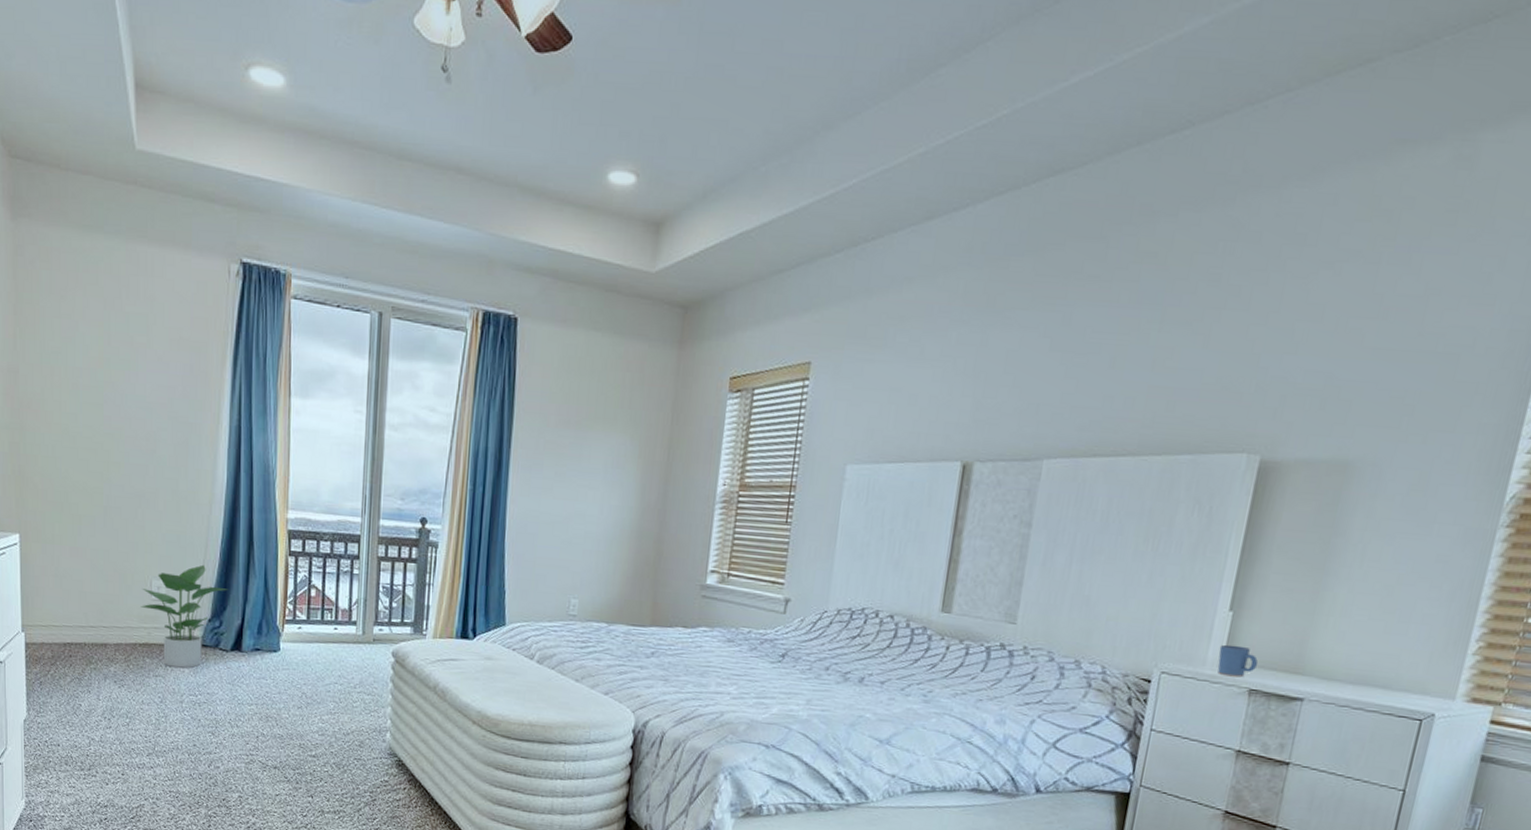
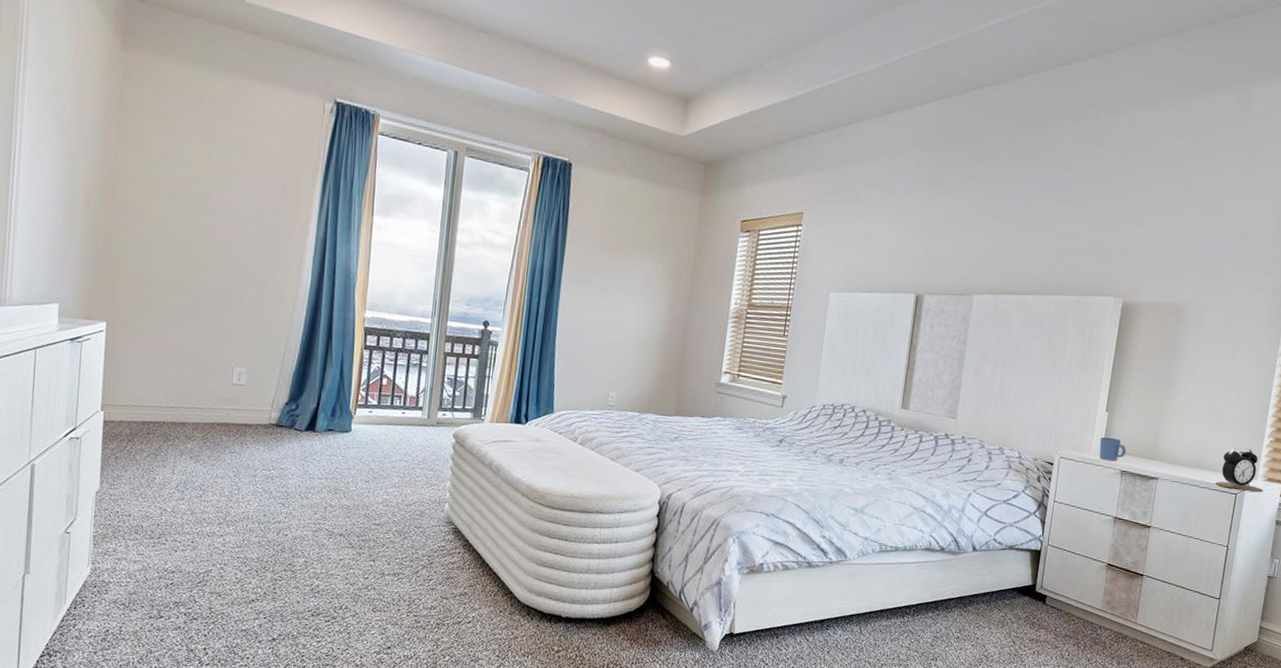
potted plant: present [140,564,228,669] -> none [221,354,306,446]
alarm clock: none [1389,655,1464,718] -> present [1215,447,1264,493]

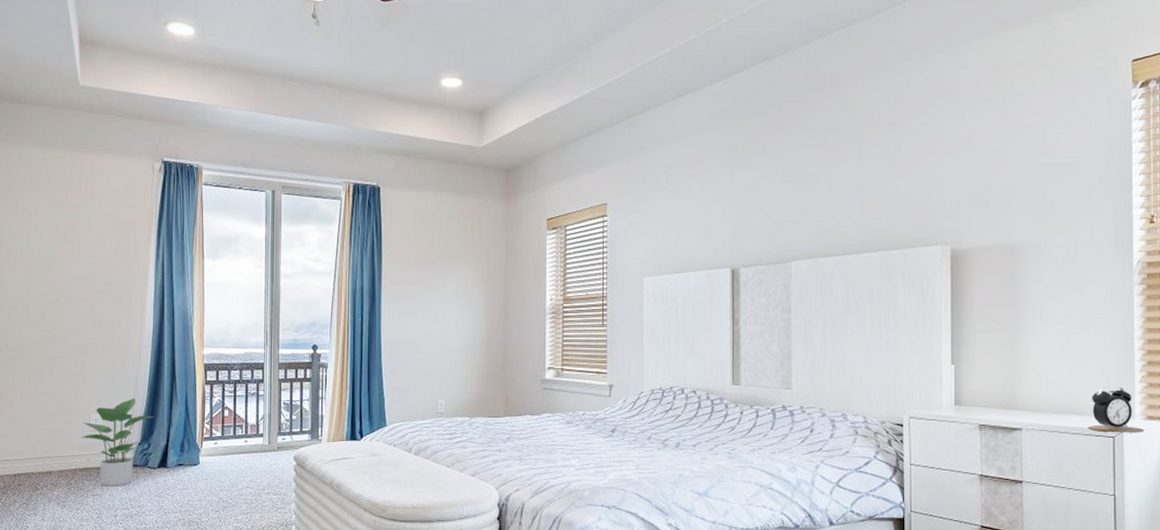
potted plant: none [221,354,306,446] -> present [81,398,155,487]
mug: present [1099,437,1127,462] -> none [950,391,982,416]

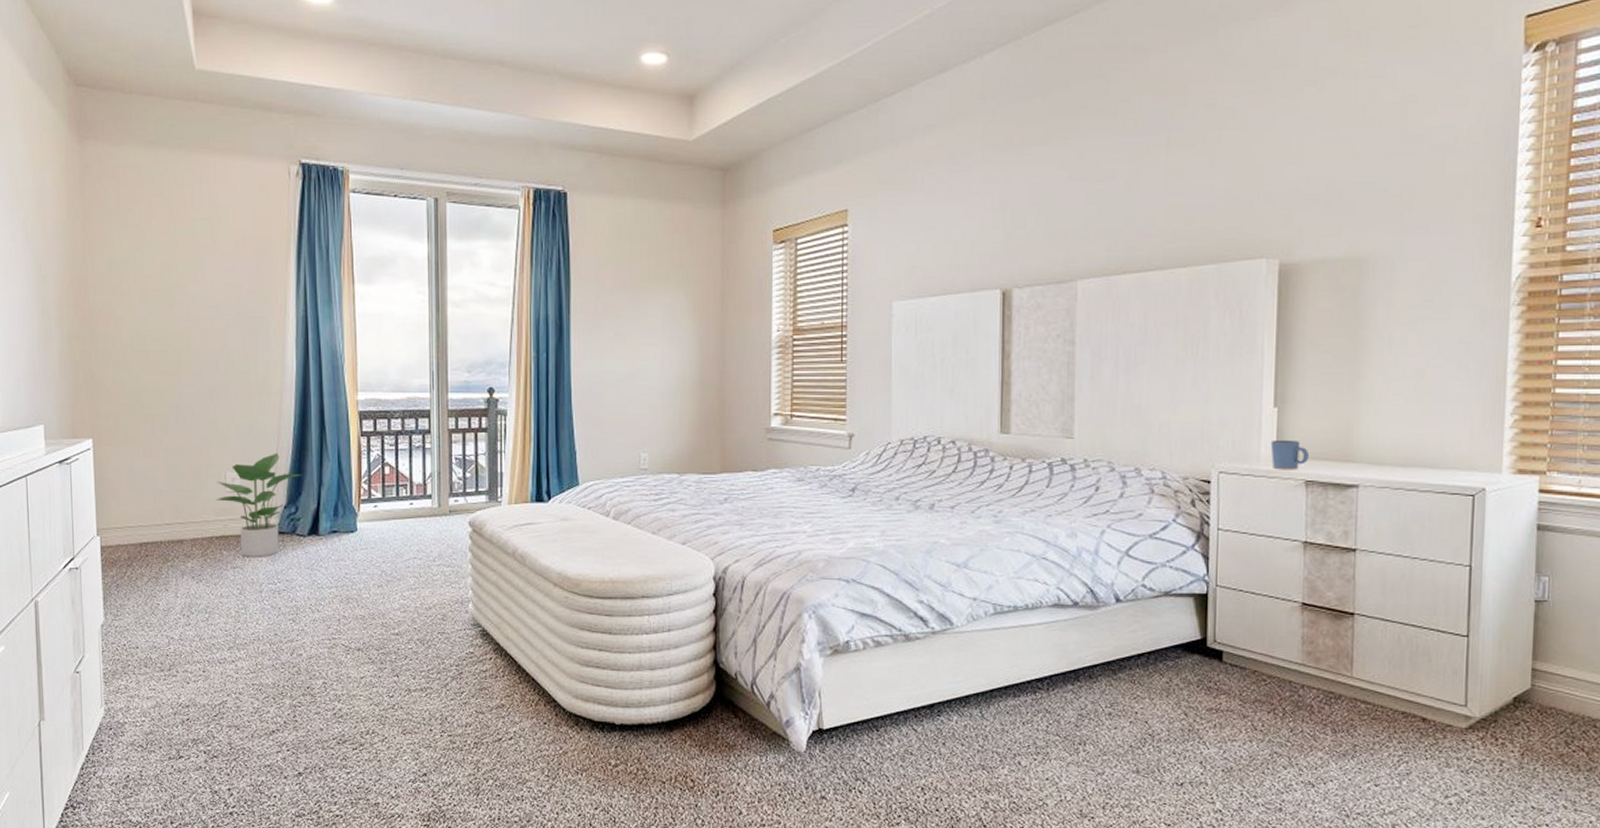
mug: none [950,391,982,416] -> present [1270,439,1310,470]
alarm clock: present [1087,386,1145,433] -> none [1441,433,1513,491]

